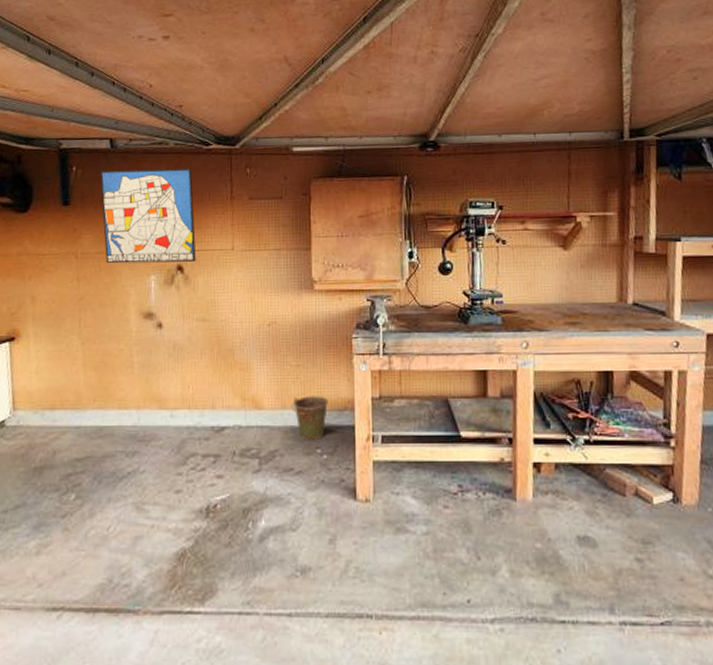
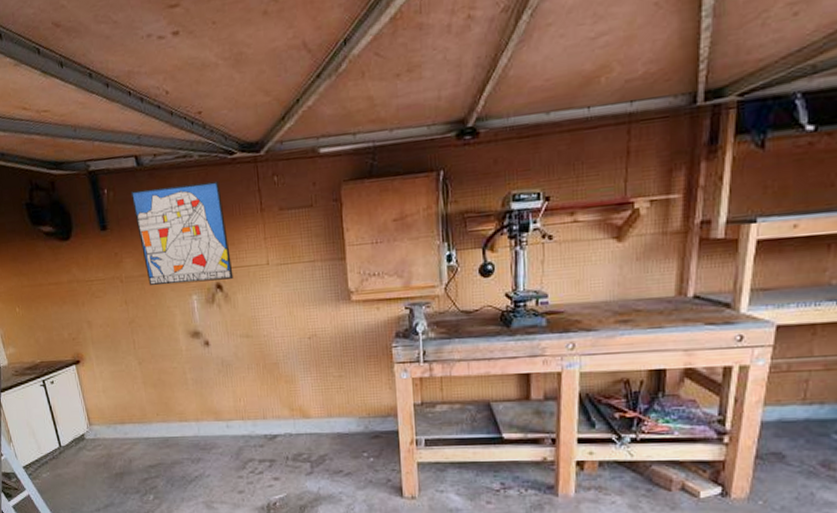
bucket: present [292,396,329,441] -> none [337,404,373,446]

